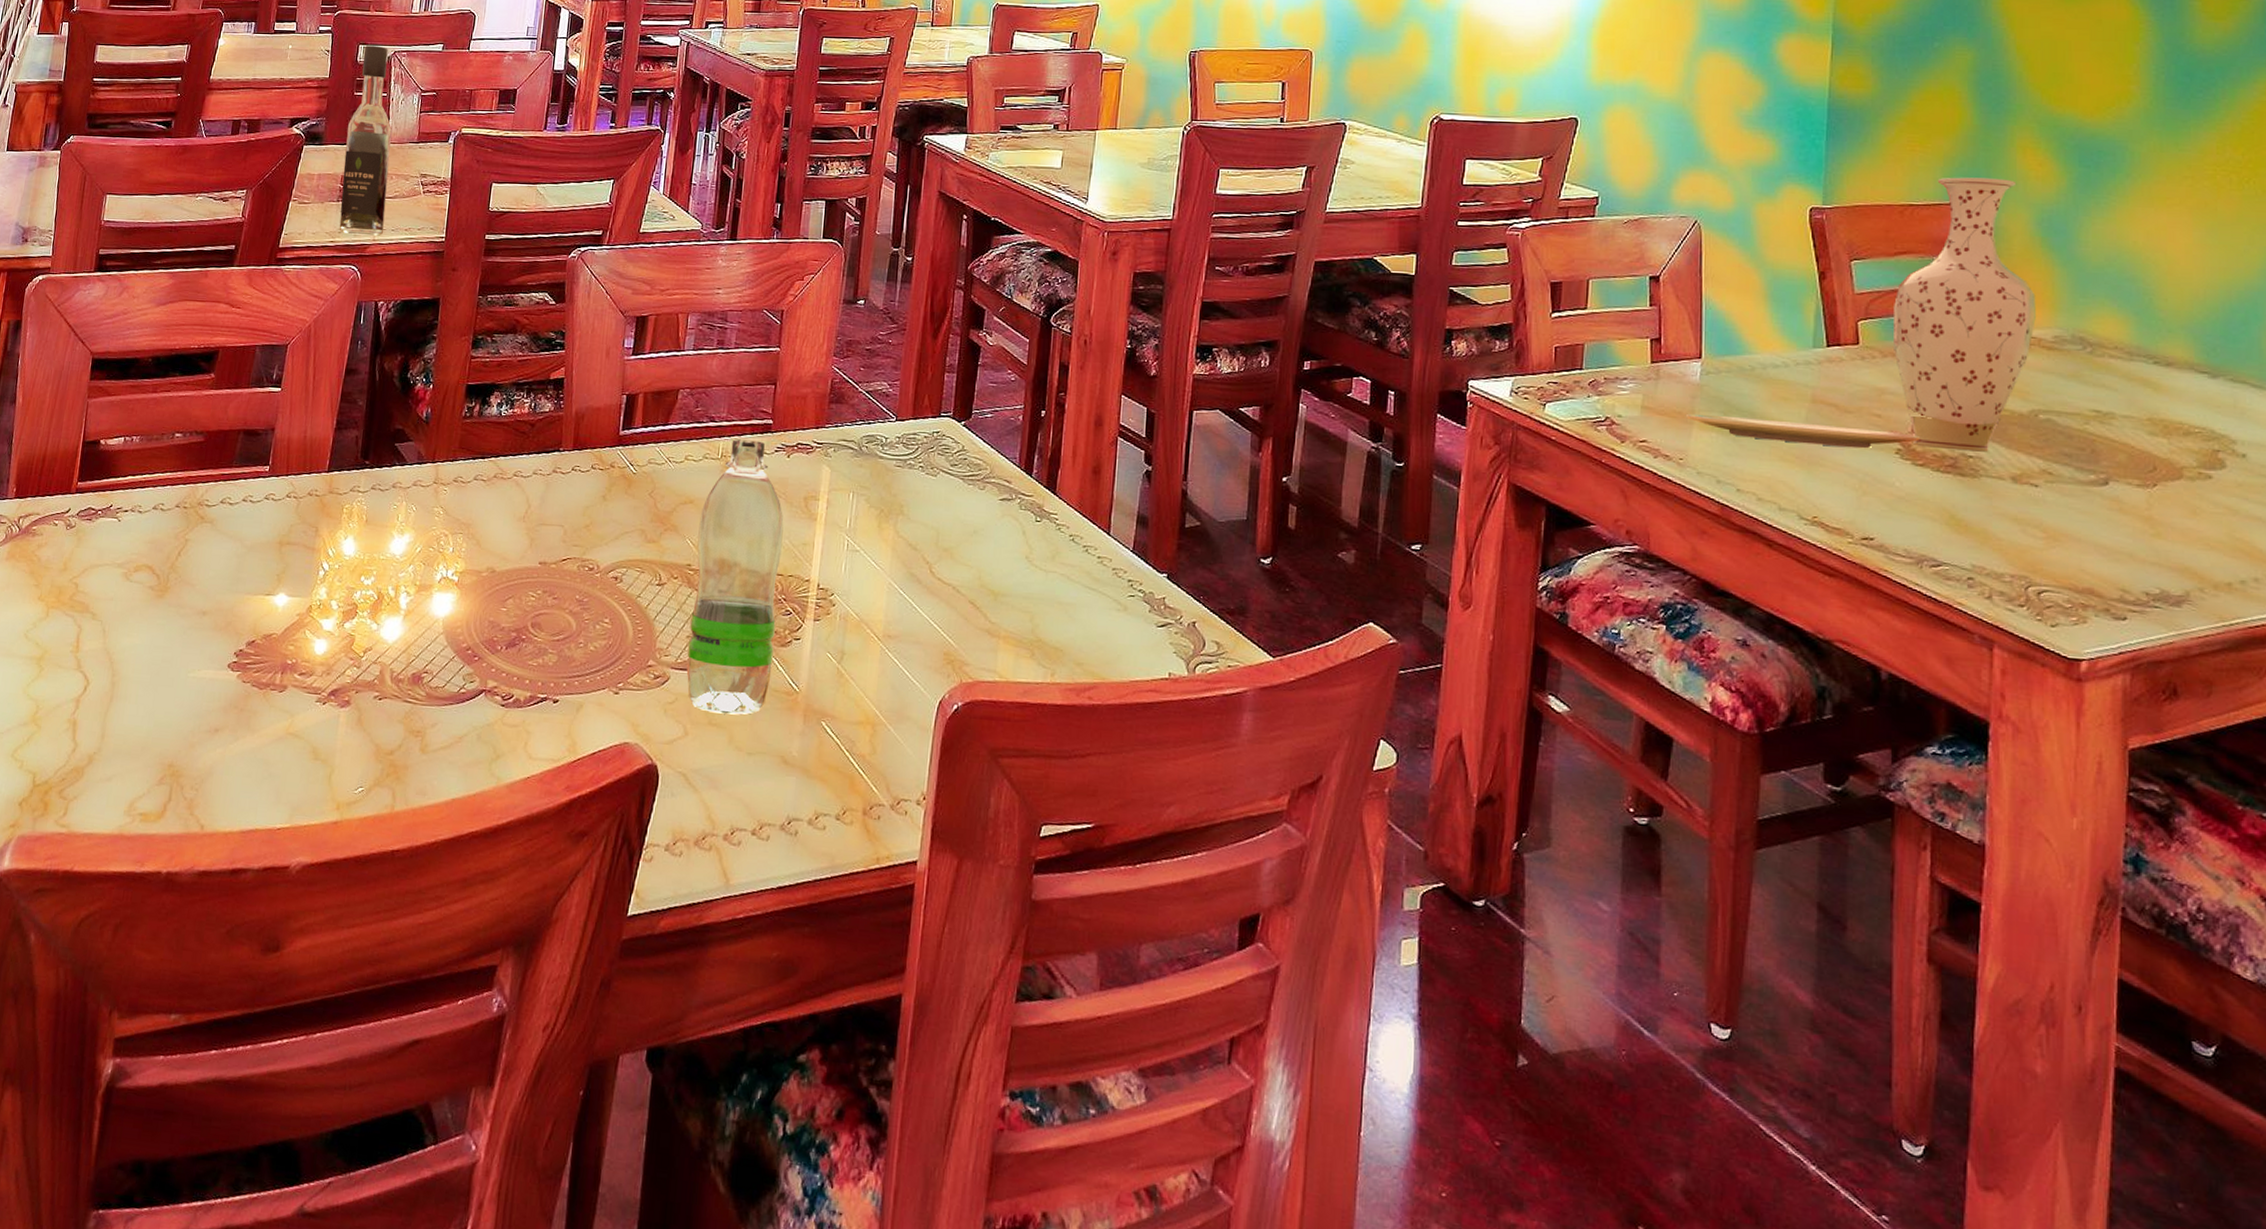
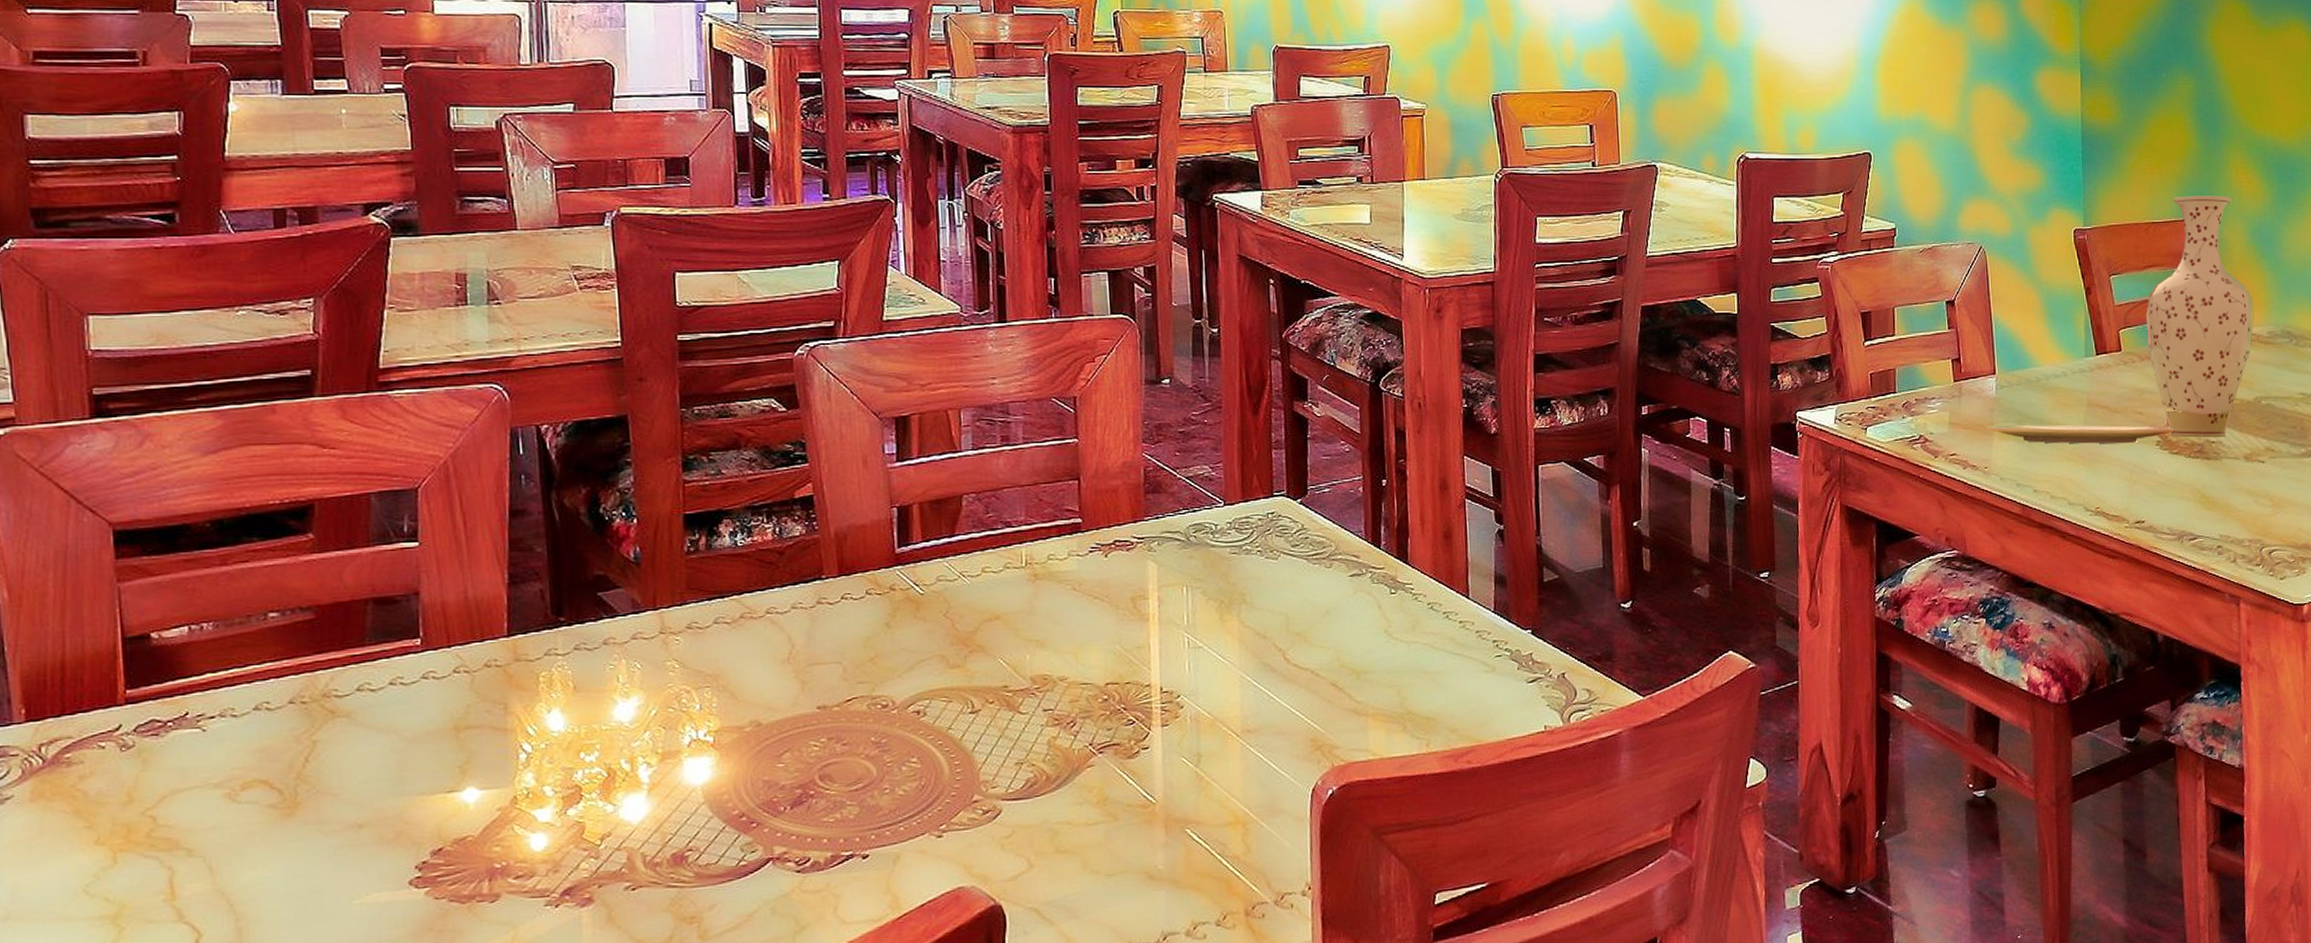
bottle: present [339,46,392,236] -> none [452,107,532,346]
bottle: present [686,439,784,715] -> none [1010,542,1122,840]

